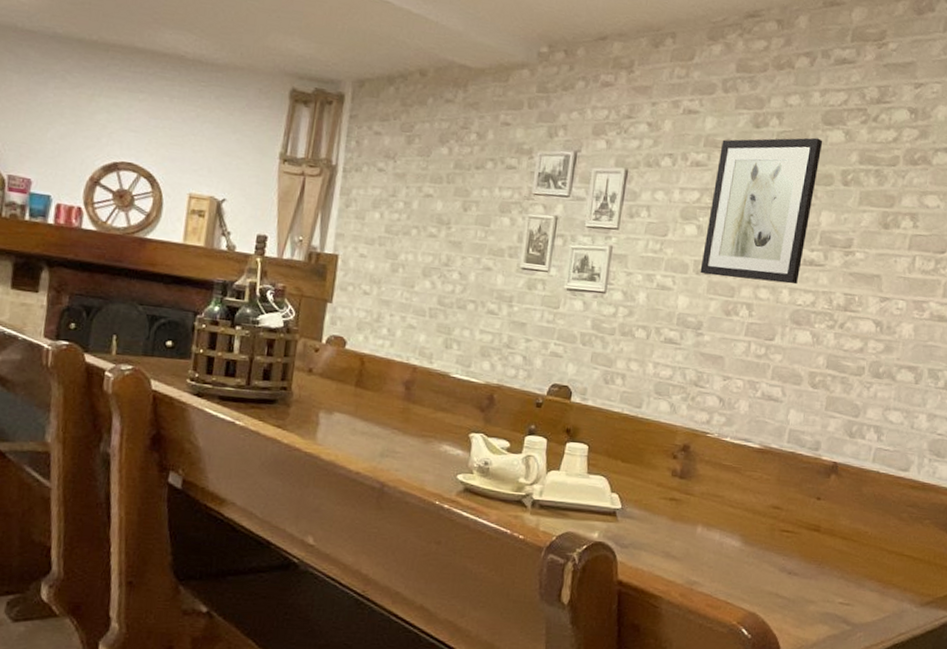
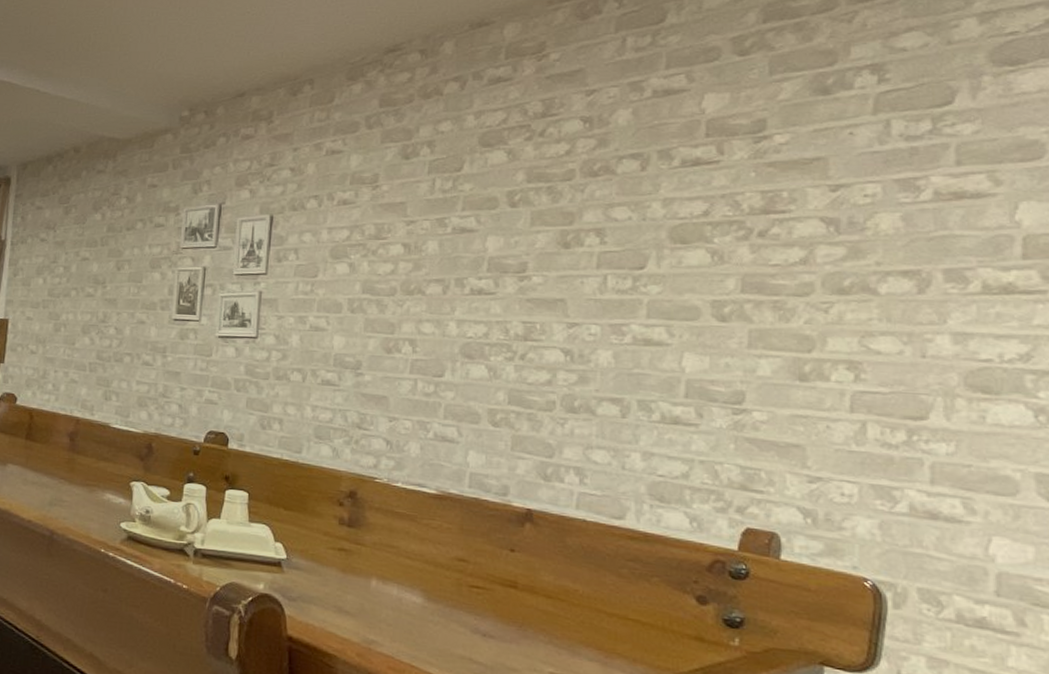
wall art: present [700,137,823,285] -> none [355,161,482,316]

